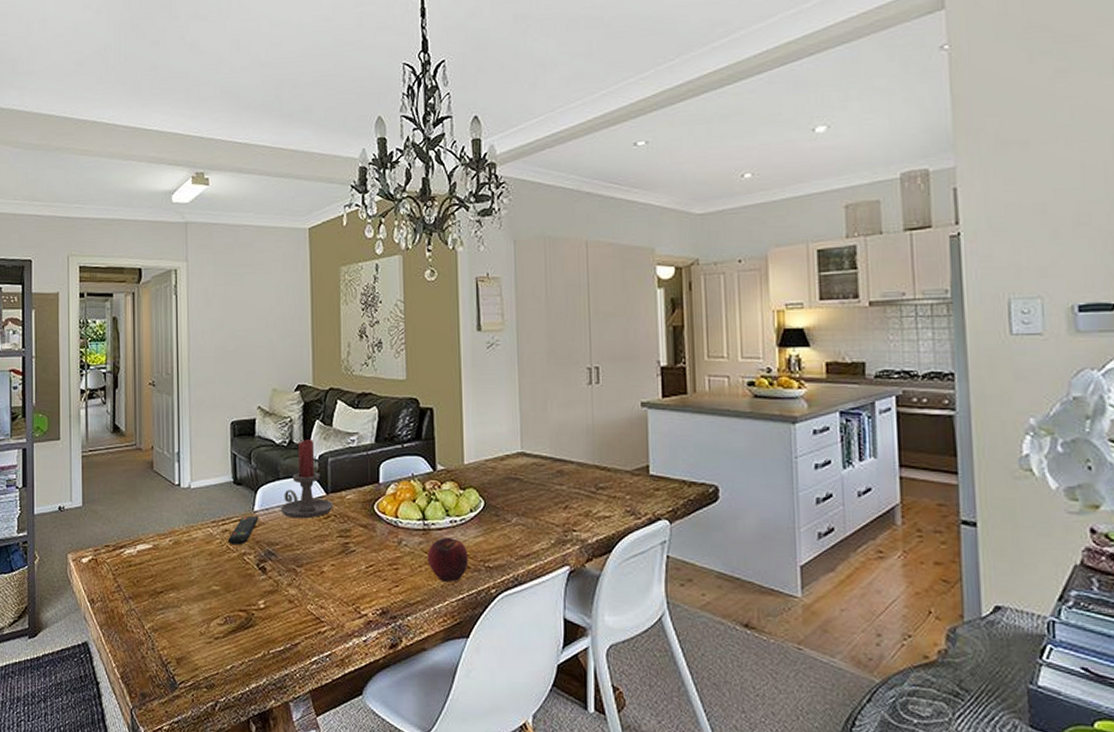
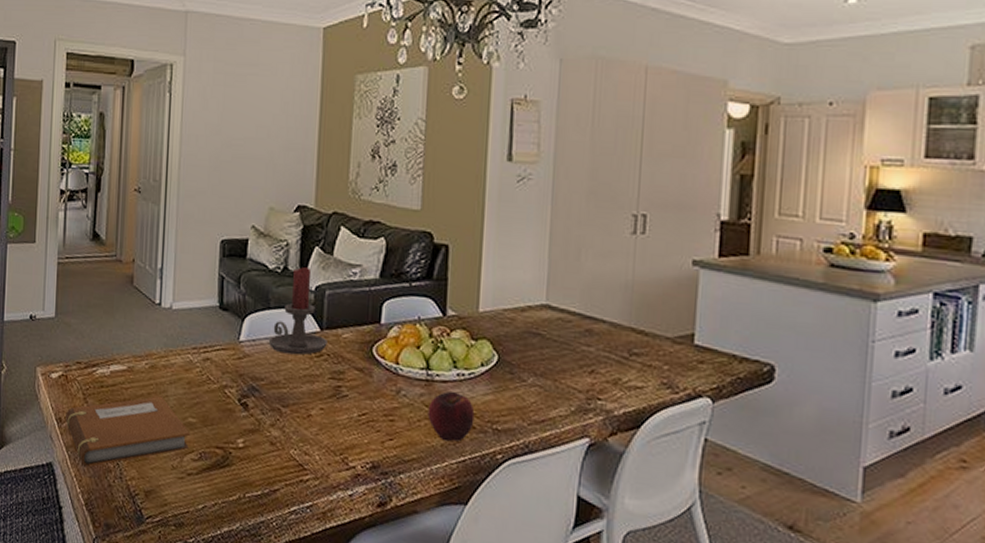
notebook: none [98,569,215,643] -> present [65,396,191,468]
remote control: present [227,515,259,545] -> none [208,345,245,377]

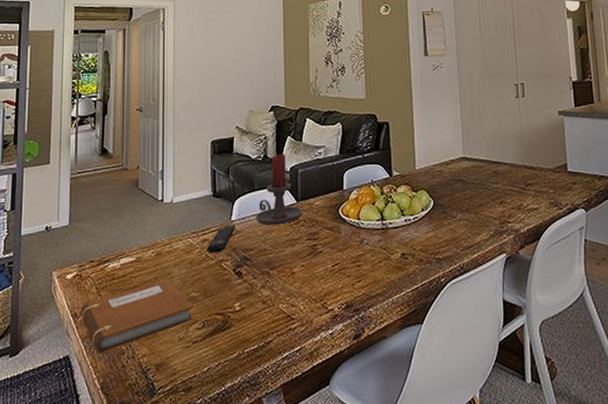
remote control: none [208,345,245,377] -> present [206,224,236,253]
fruit: present [427,390,475,442] -> none [385,234,422,275]

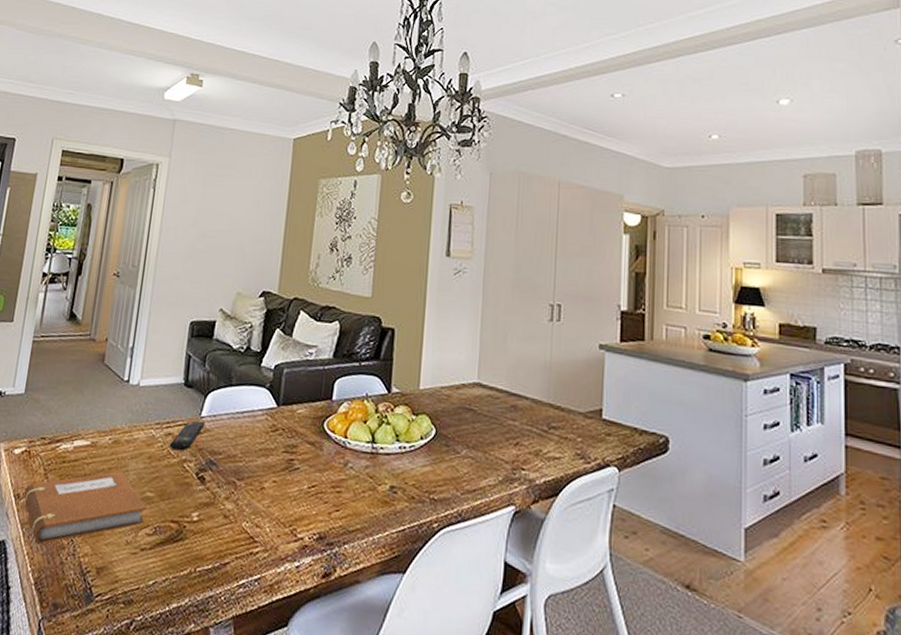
candle holder: present [255,154,303,226] -> none [228,347,283,430]

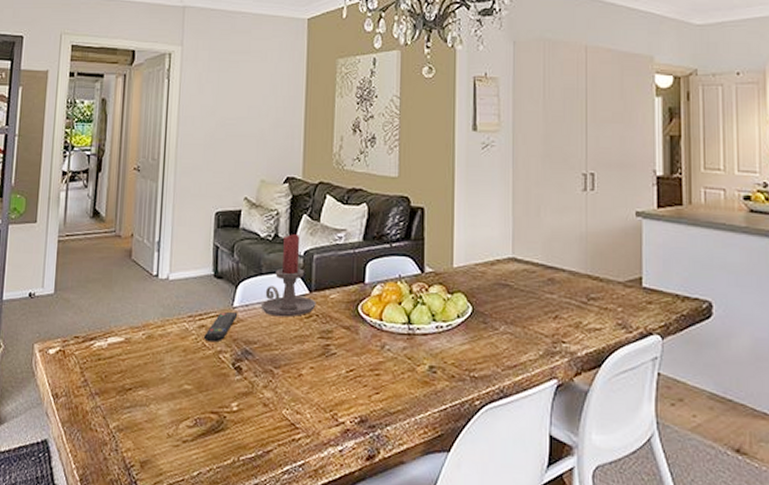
notebook: present [23,470,147,545] -> none [62,365,186,442]
candle holder: none [228,347,283,430] -> present [260,234,316,318]

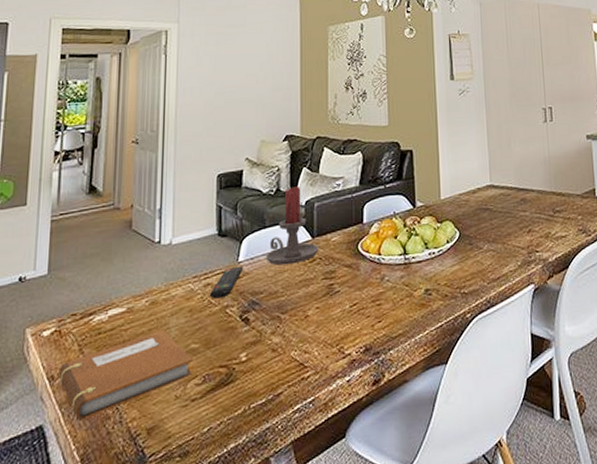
notebook: none [62,365,186,442] -> present [58,329,194,421]

